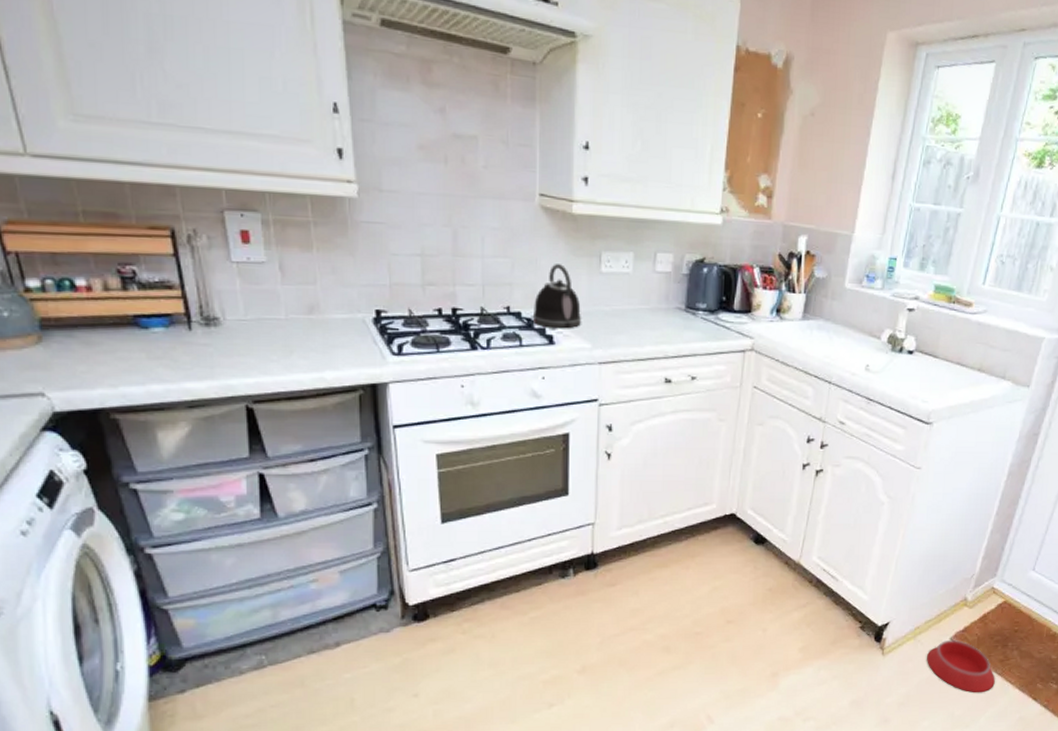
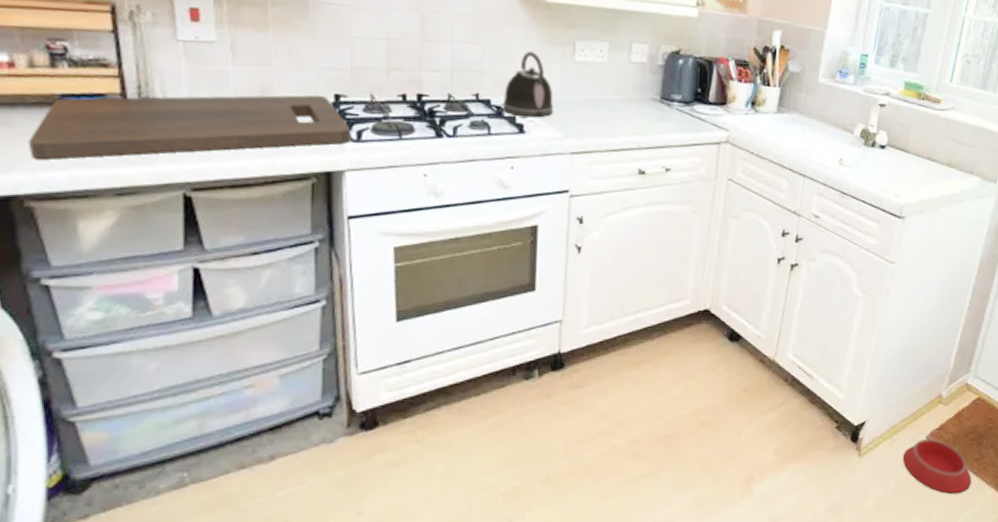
cutting board: none [109,311,392,375] -> present [28,95,351,160]

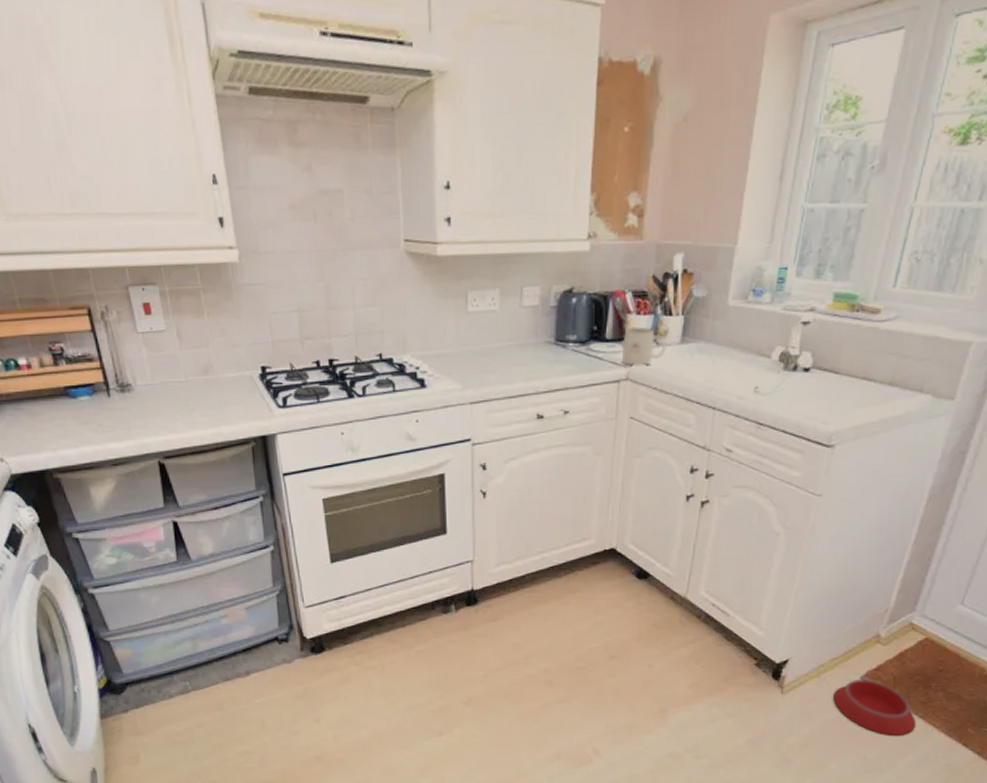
cutting board: present [28,95,351,160] -> none [48,369,278,440]
kettle: present [502,51,555,117] -> none [403,308,452,371]
mug: none [723,93,764,131] -> present [622,326,667,366]

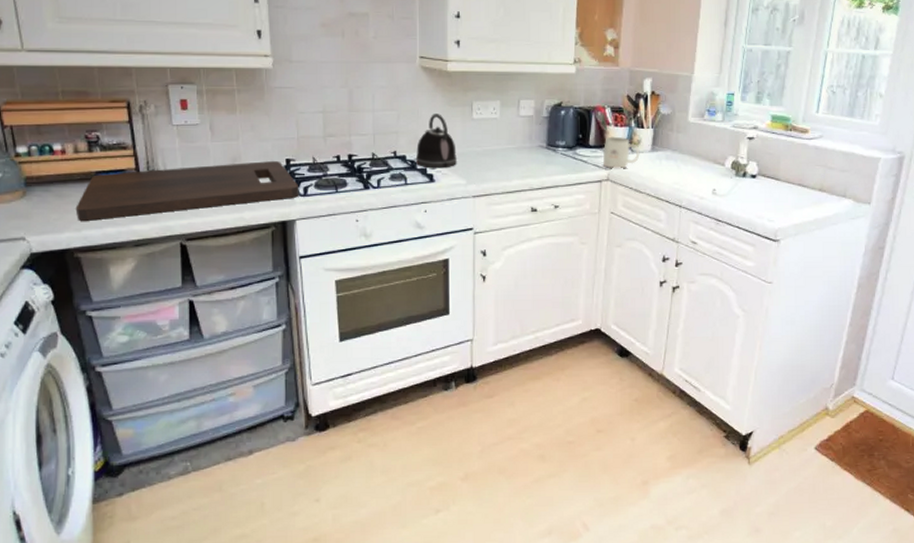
cutting board: none [48,369,278,440] -> present [75,161,299,221]
kettle: none [403,308,452,371] -> present [415,114,458,167]
pet bowl: present [832,680,916,737] -> none [792,449,864,503]

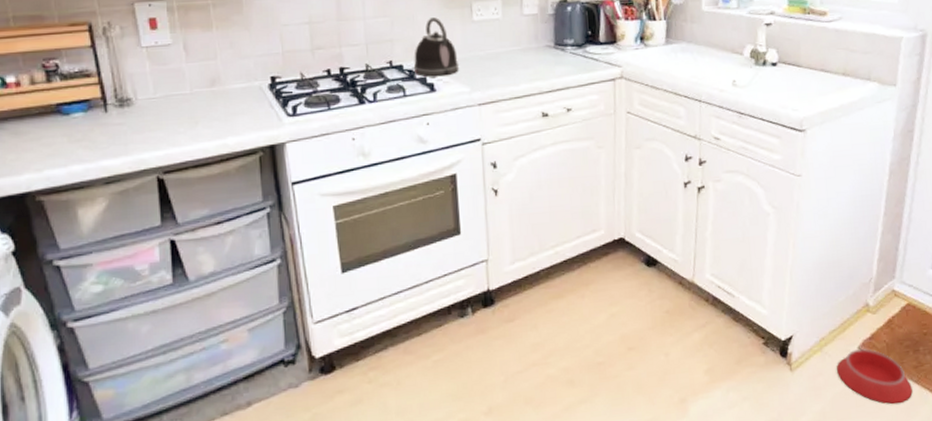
cutting board: present [75,161,299,221] -> none [35,80,288,160]
mug: present [603,136,640,169] -> none [614,30,654,66]
pet bowl: none [792,449,864,503] -> present [836,349,913,404]

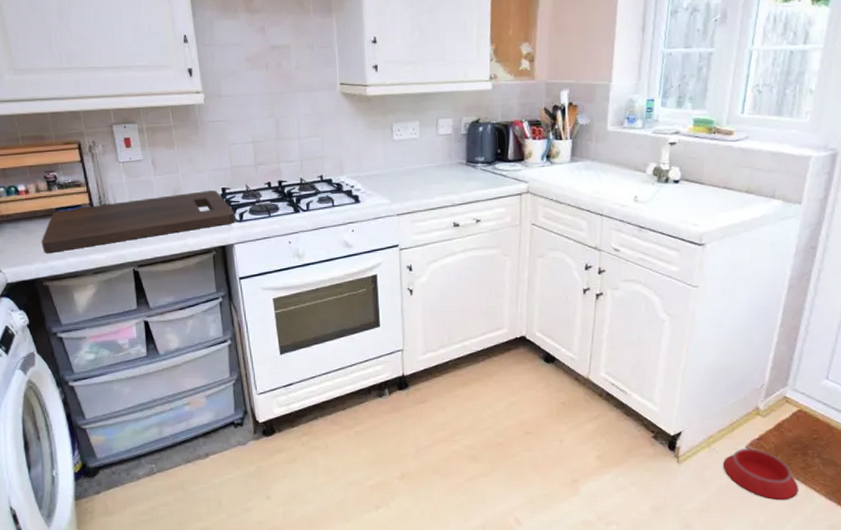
cutting board: none [35,80,288,160] -> present [41,190,236,253]
kettle: present [413,17,460,76] -> none [340,137,381,189]

